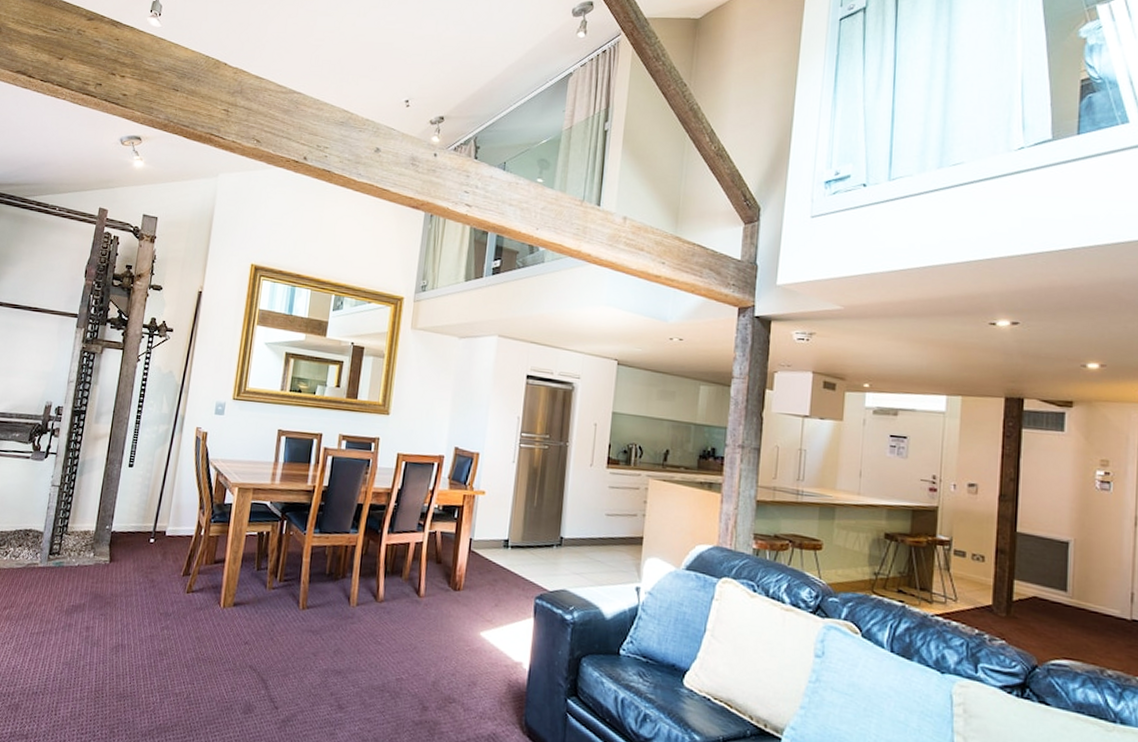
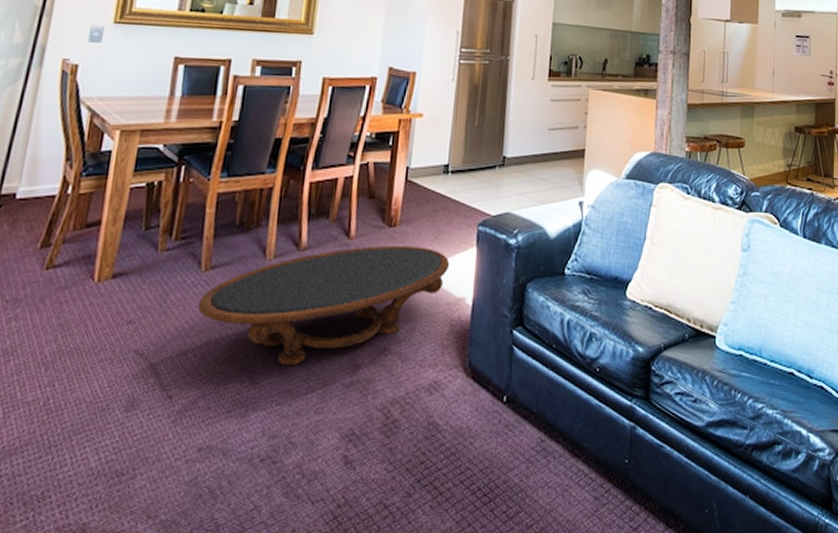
coffee table: none [297,605,509,699] -> present [198,245,450,367]

